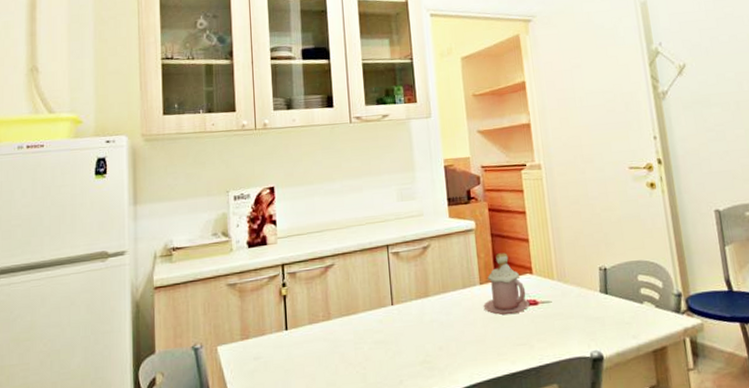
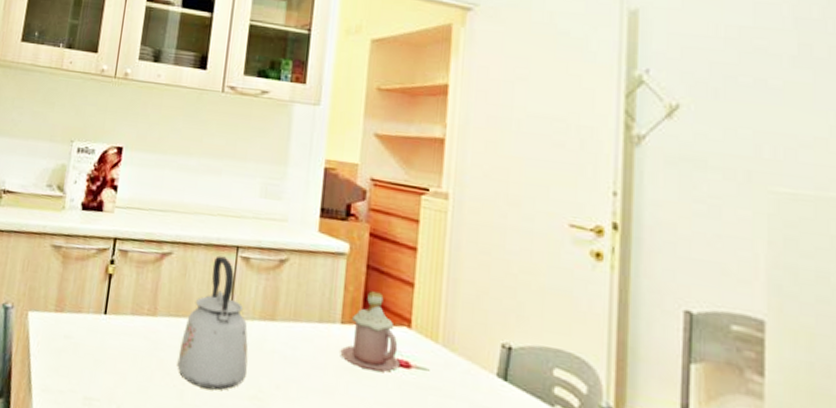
kettle: none [355,256,414,367] -> present [177,255,248,391]

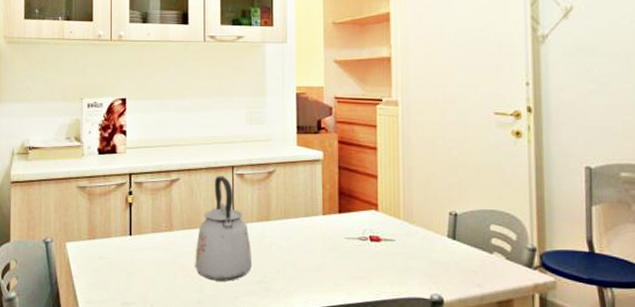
mug: present [340,291,400,372] -> none [324,186,372,247]

